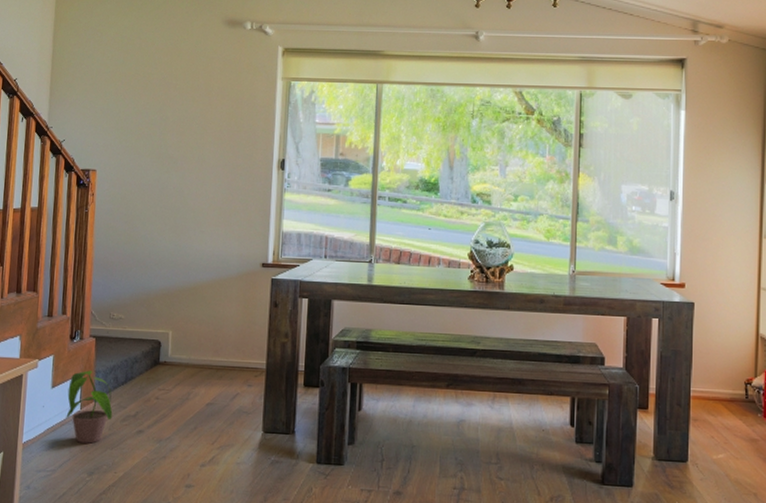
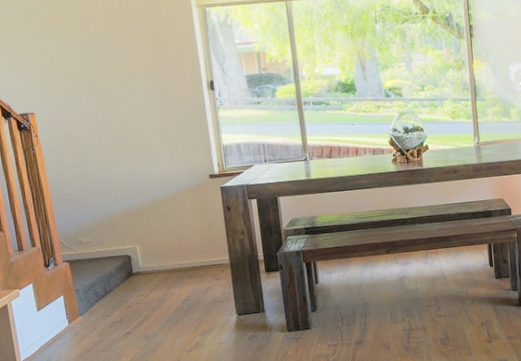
potted plant: present [66,370,113,444] -> none [53,290,100,352]

